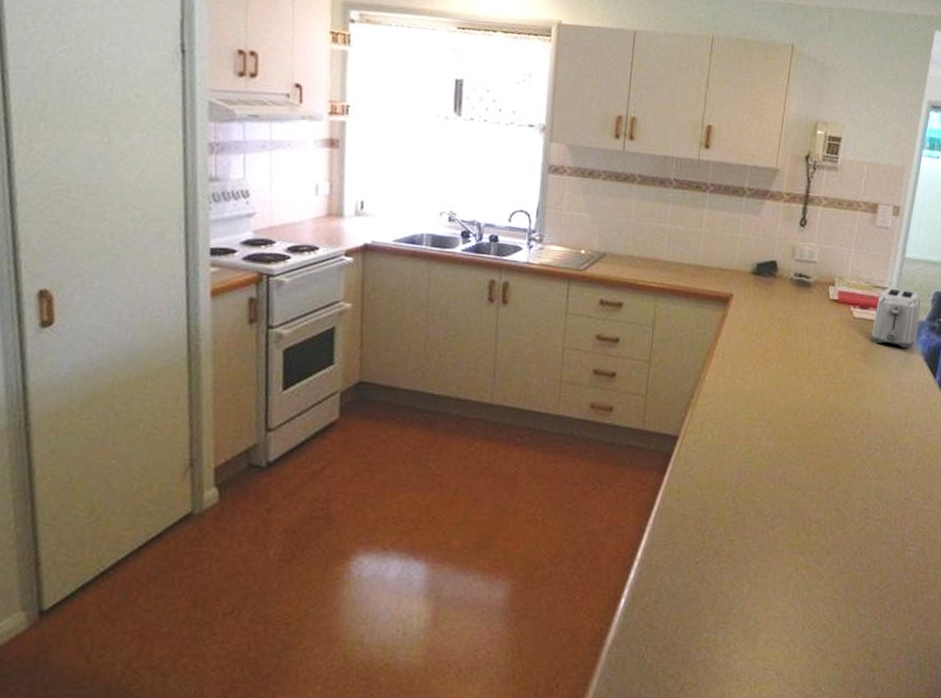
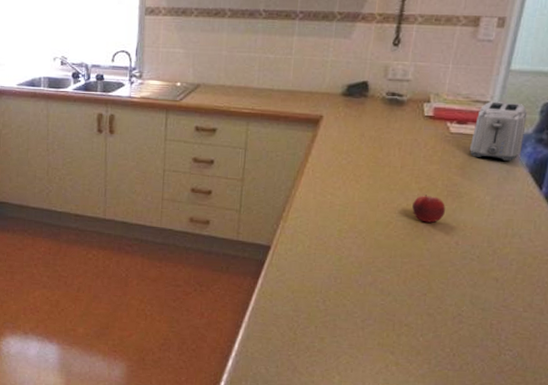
fruit: none [820,381,851,411] -> present [412,194,445,223]

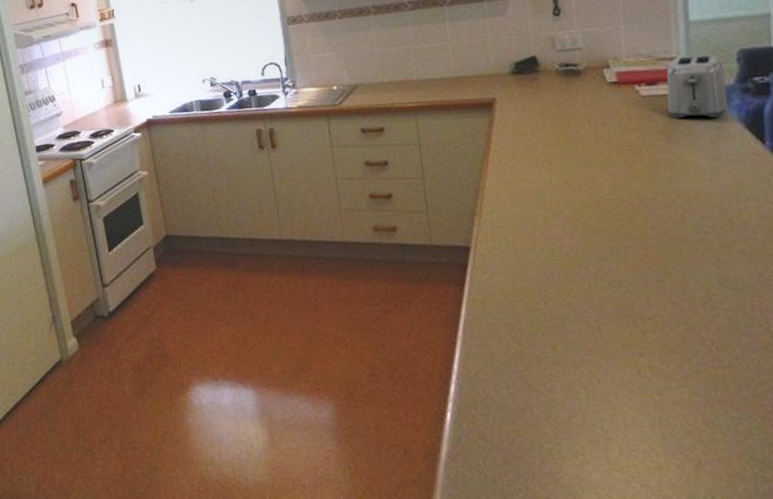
fruit: present [412,194,445,223] -> none [619,167,660,198]

